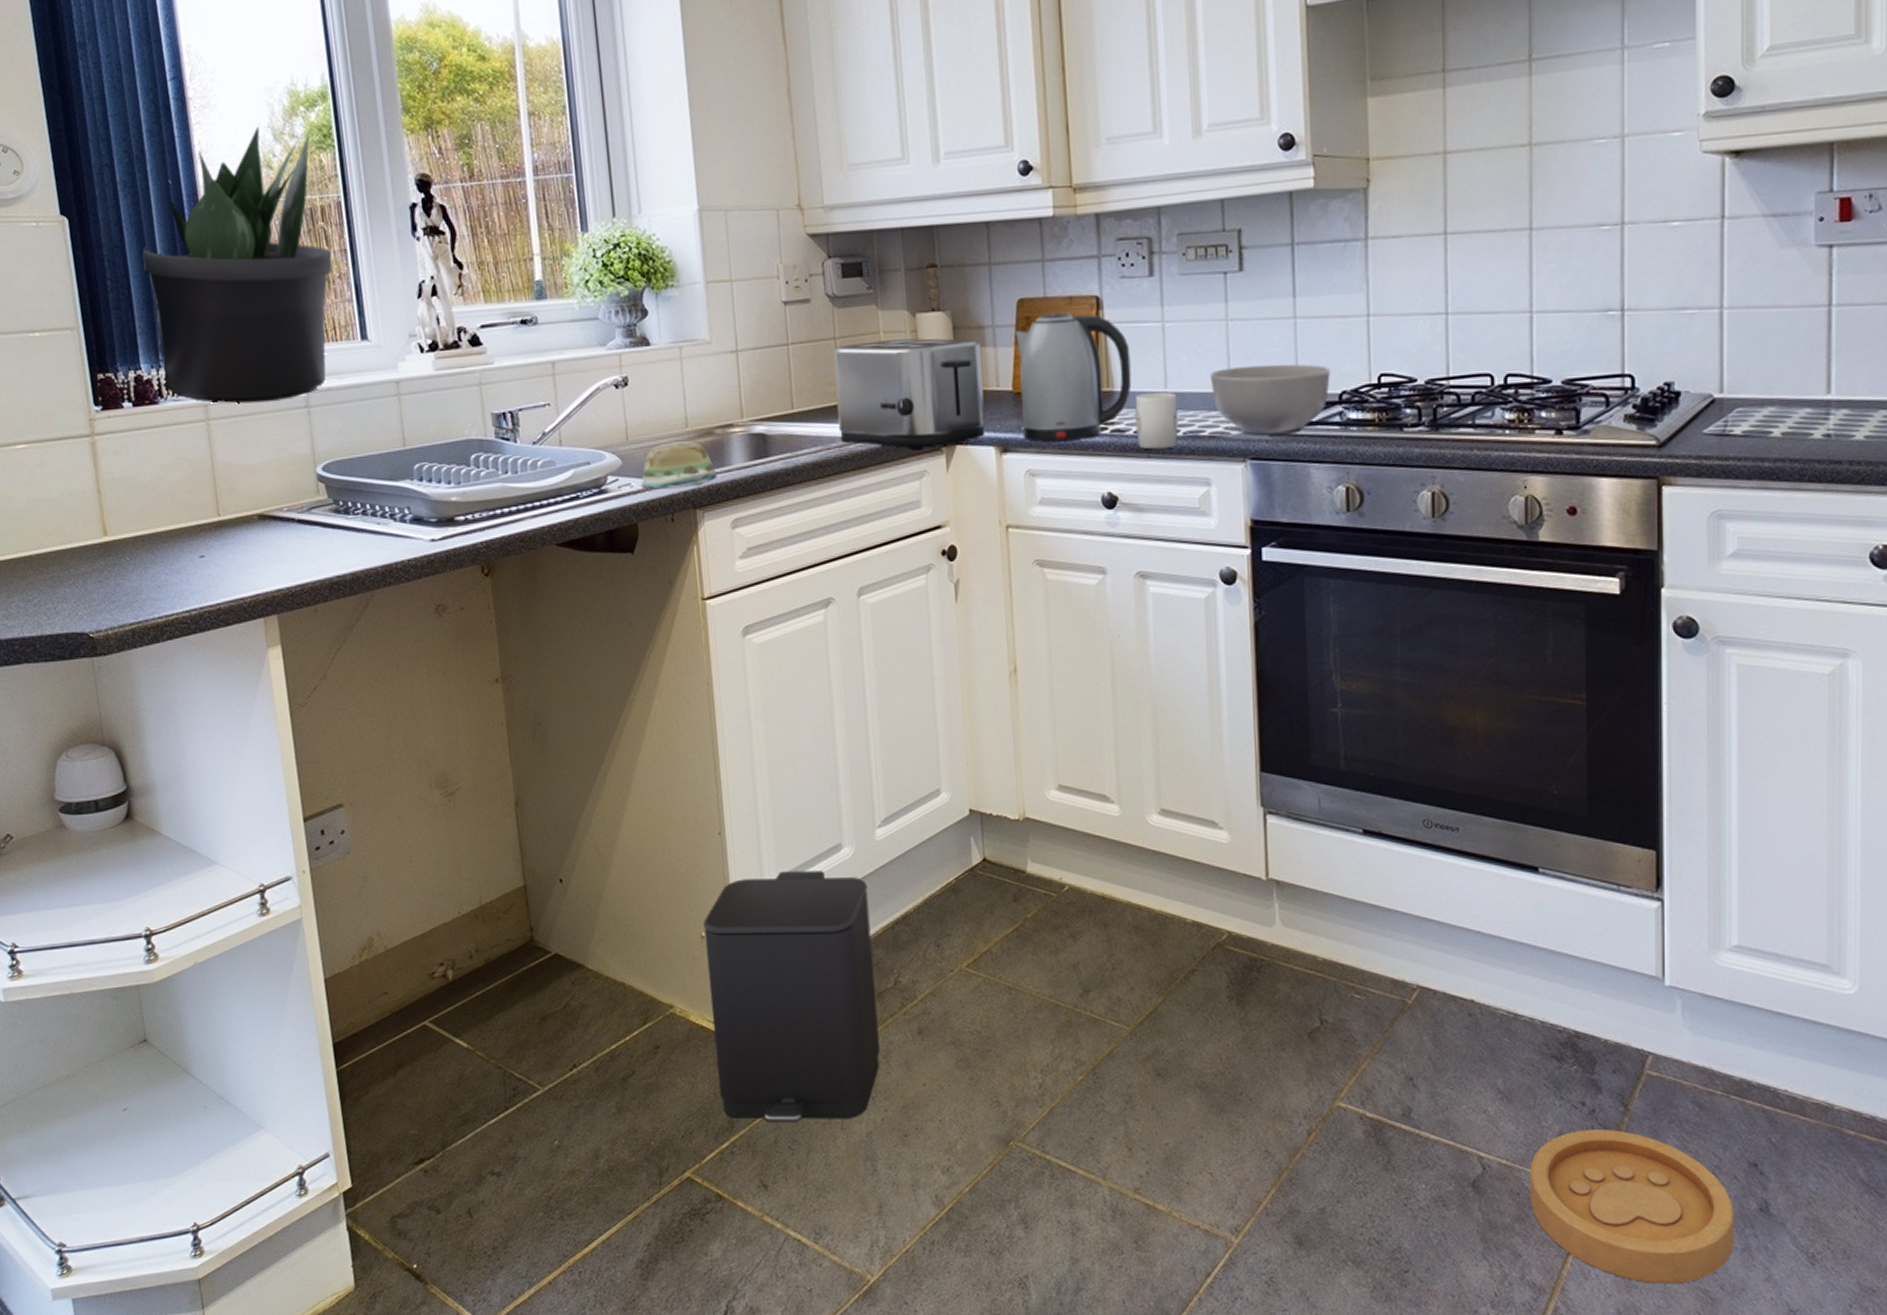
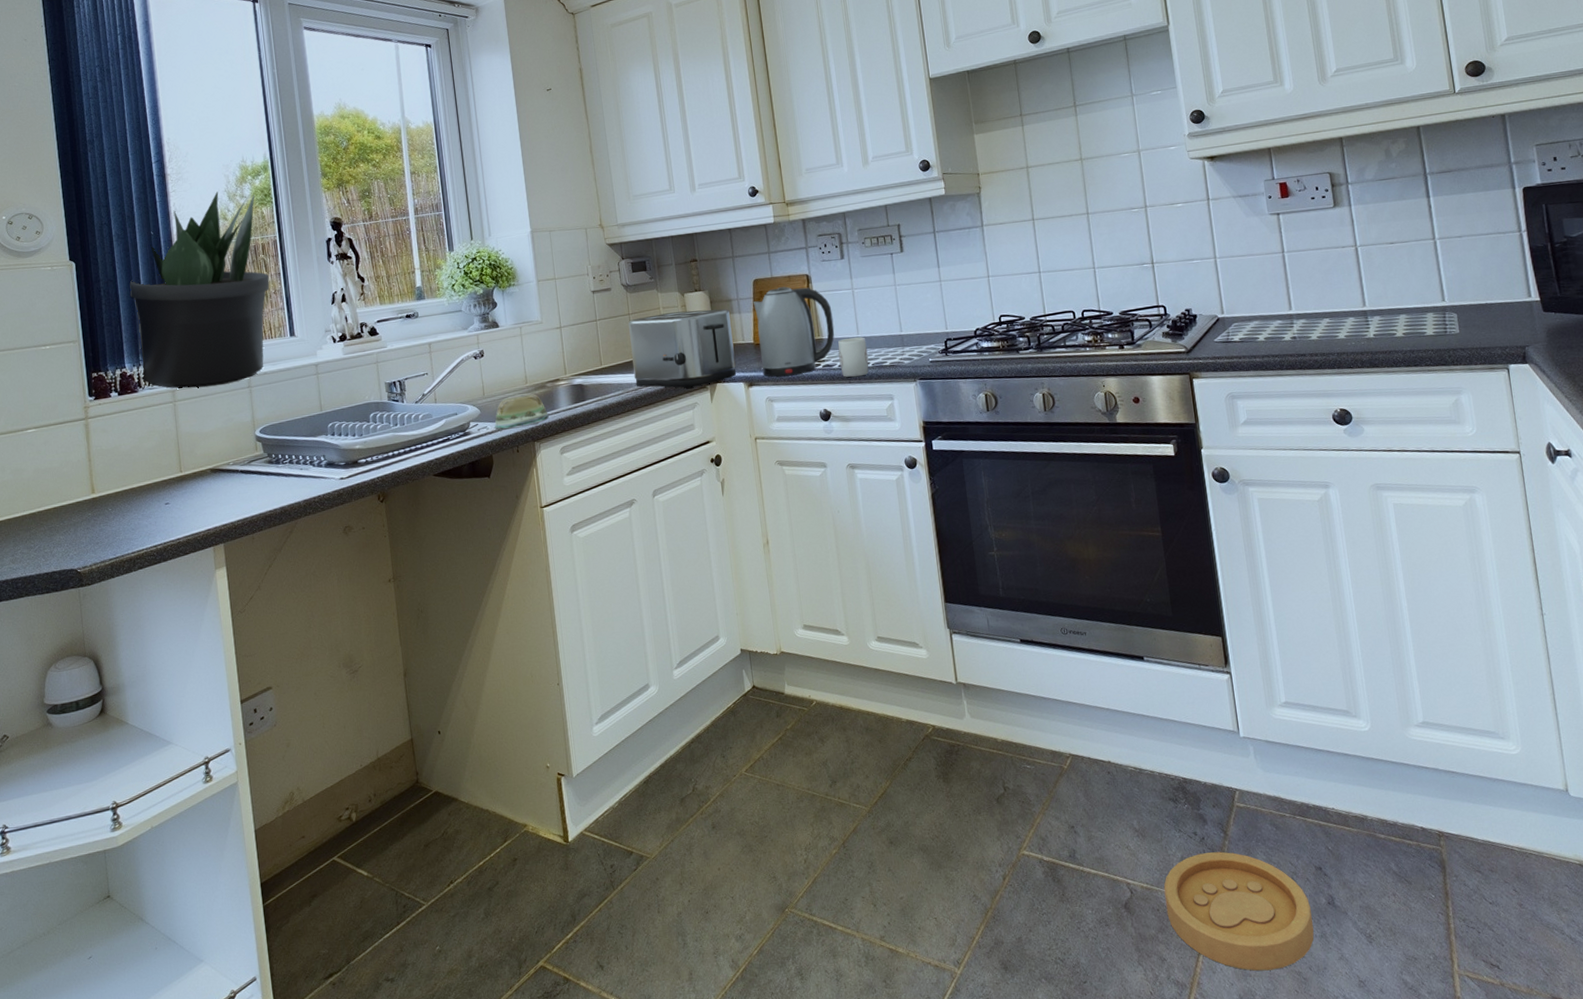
pedal bin: present [703,871,880,1123] -> none [548,706,685,914]
bowl: present [1209,364,1330,437] -> none [886,312,968,363]

